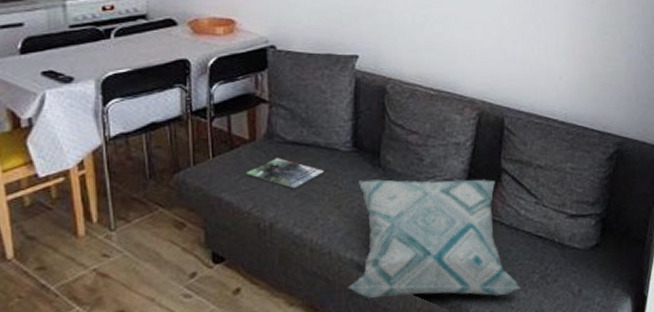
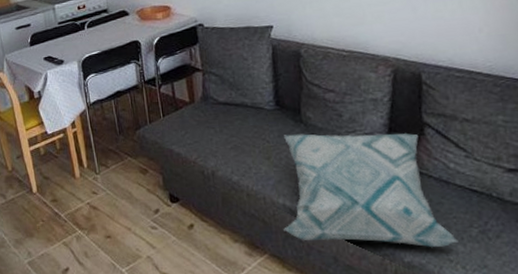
magazine: present [246,158,325,189] -> none [190,116,254,143]

